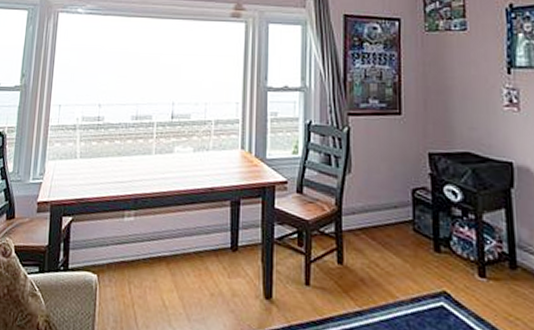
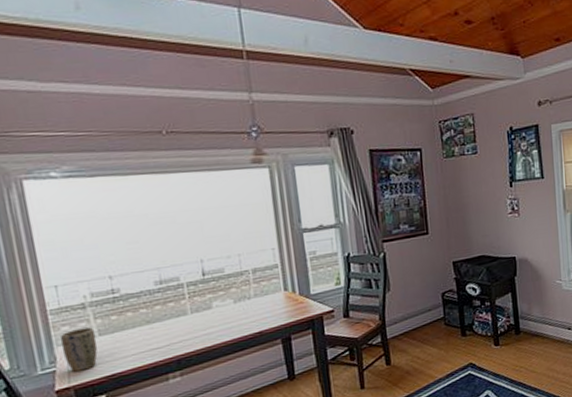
plant pot: none [50,147,78,188] -> present [60,327,98,372]

